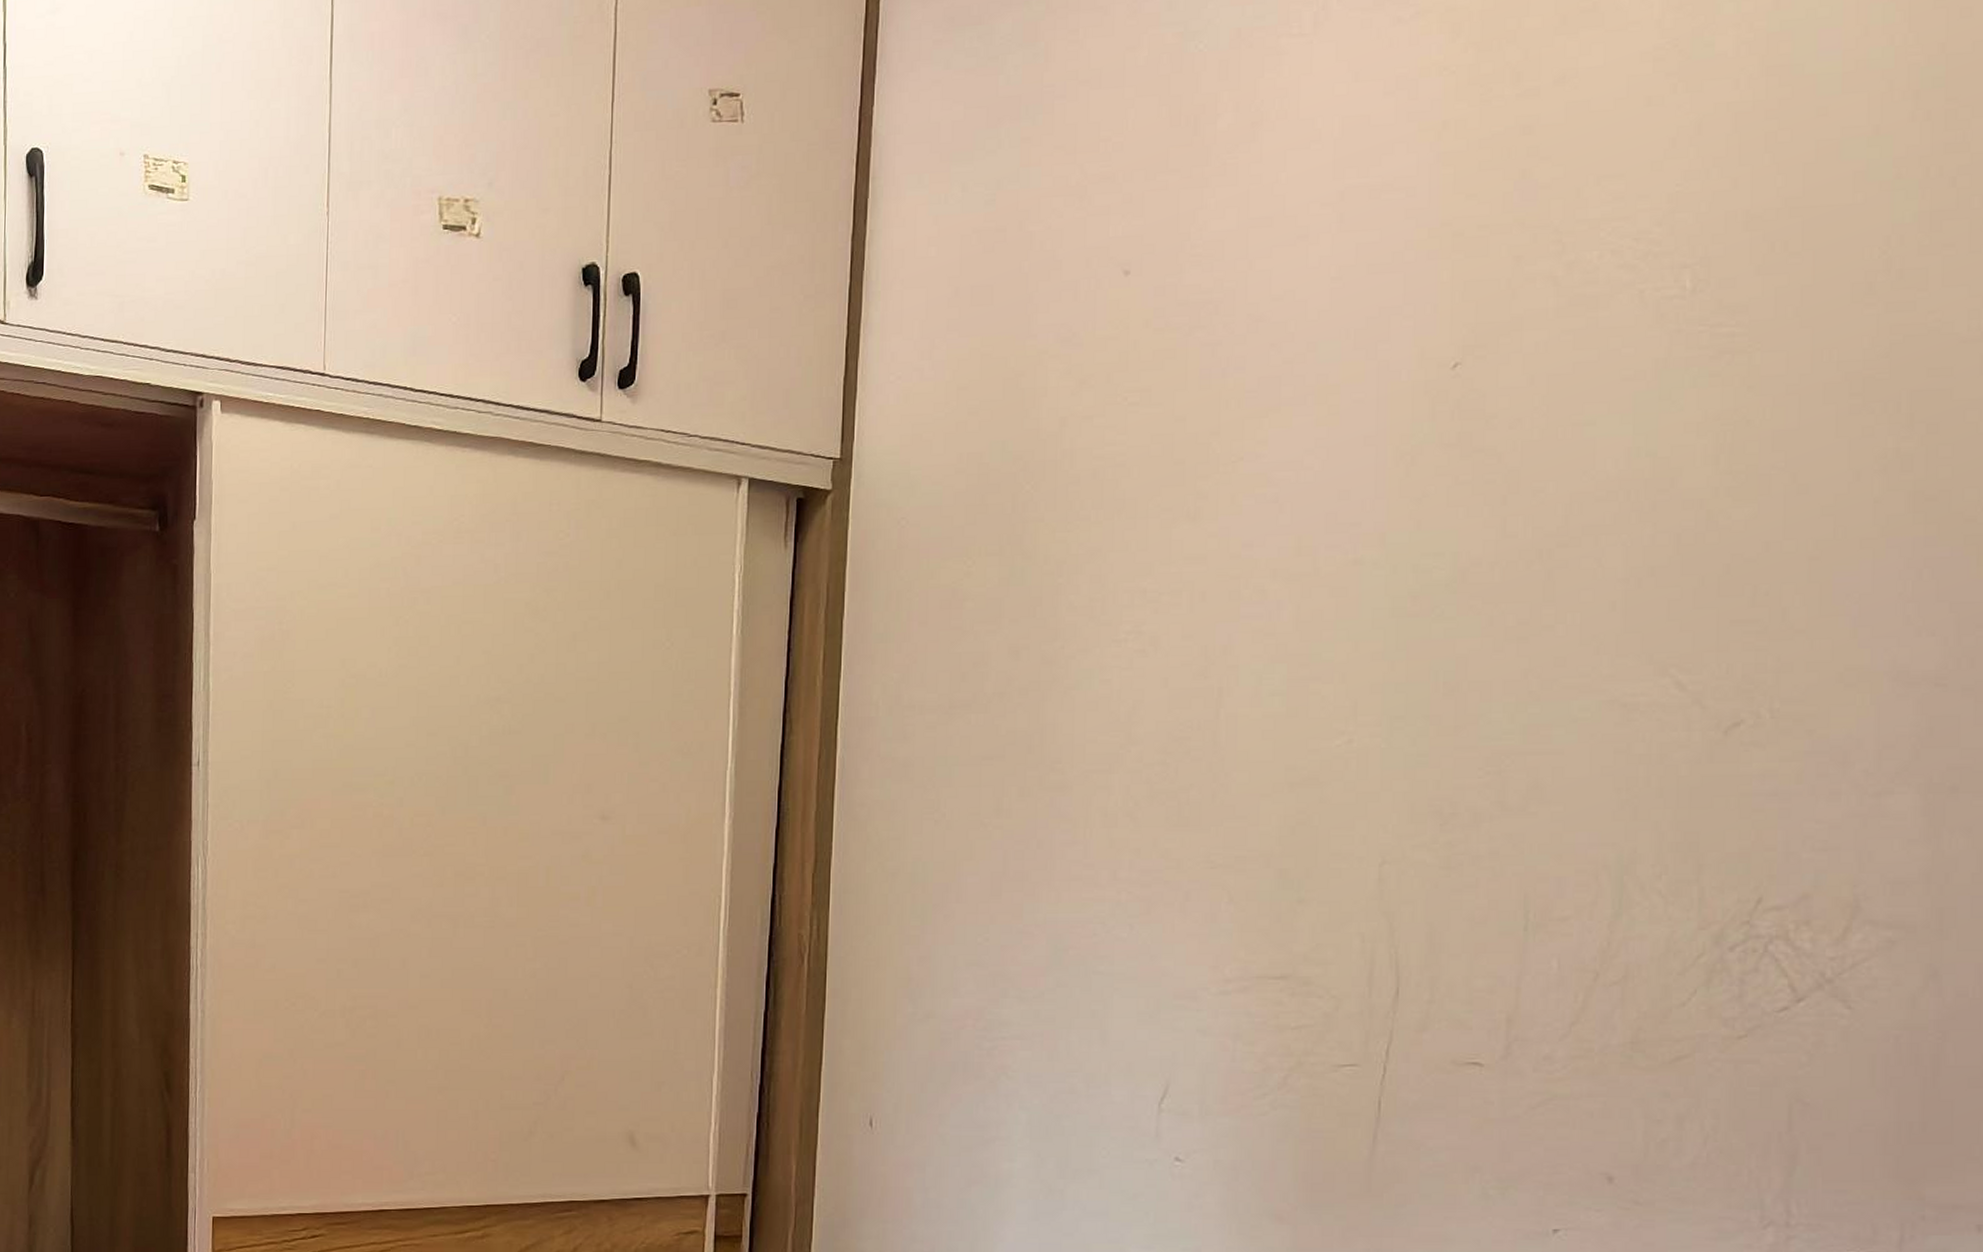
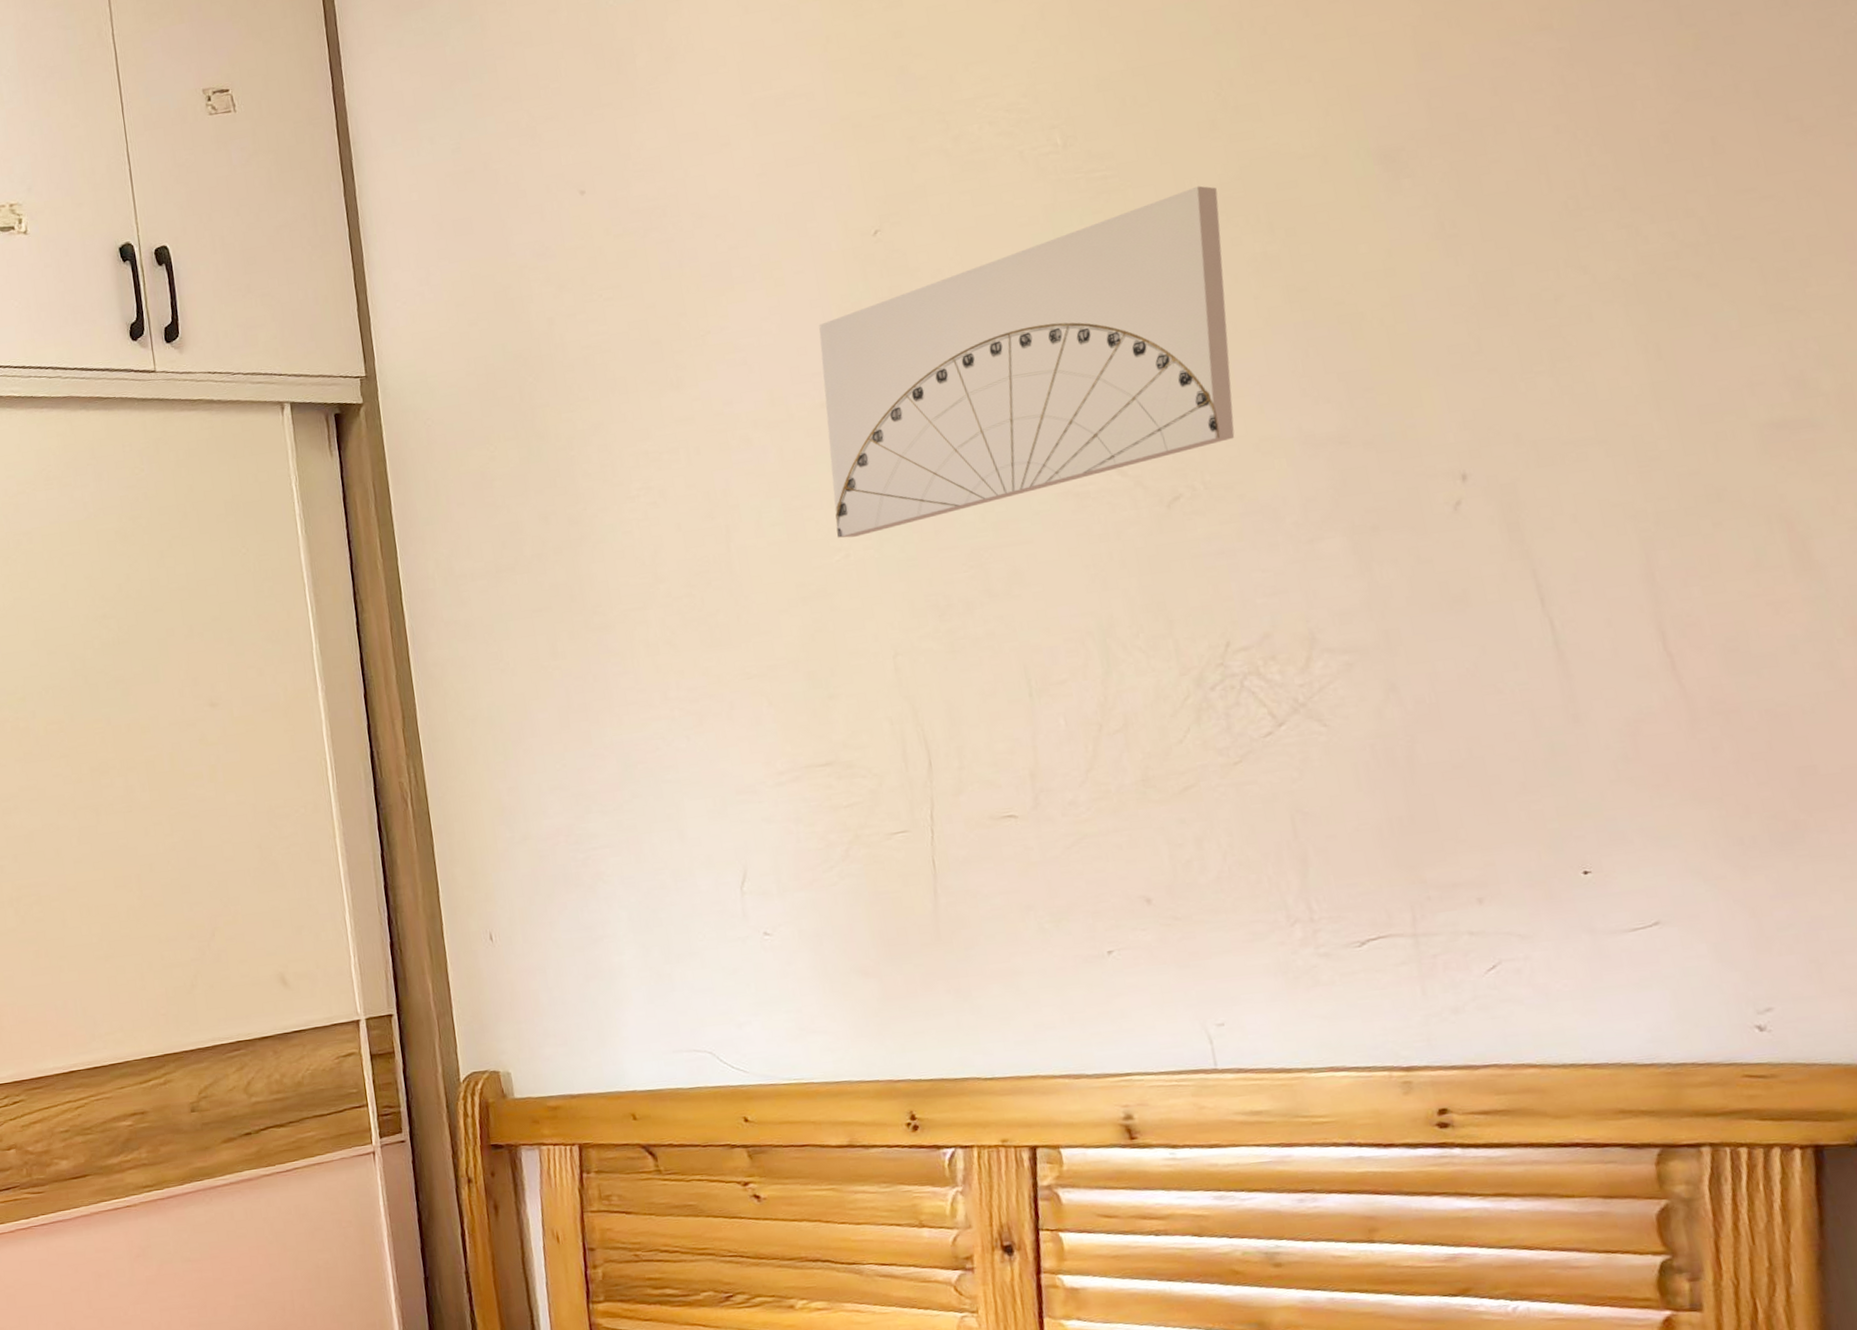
wall art: none [1344,359,1858,721] -> present [819,186,1235,538]

